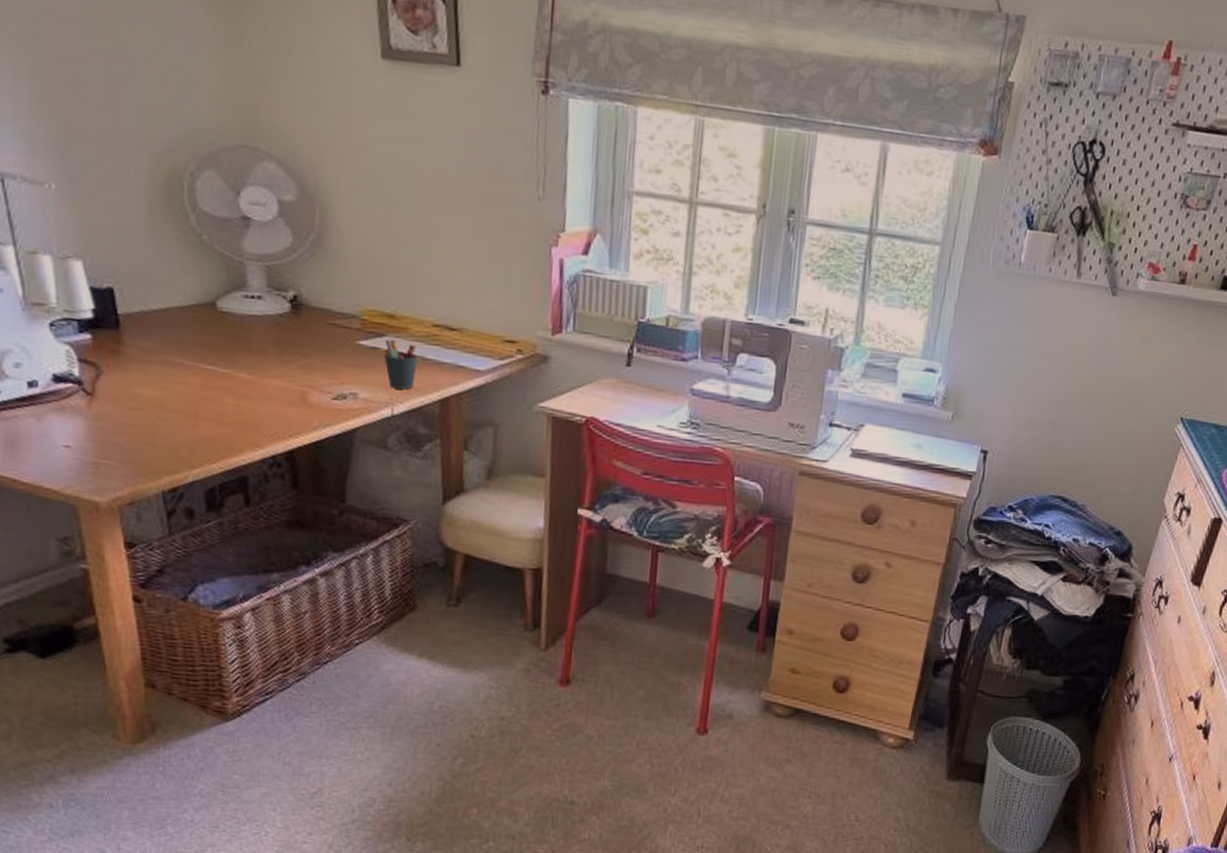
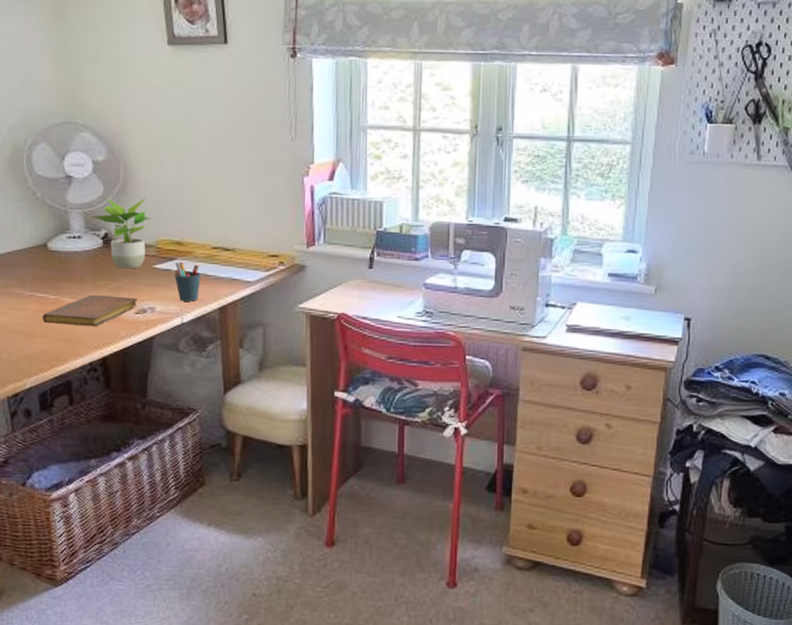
notebook: none [209,371,336,412] -> present [42,294,138,327]
potted plant: none [275,249,356,344] -> present [91,197,152,269]

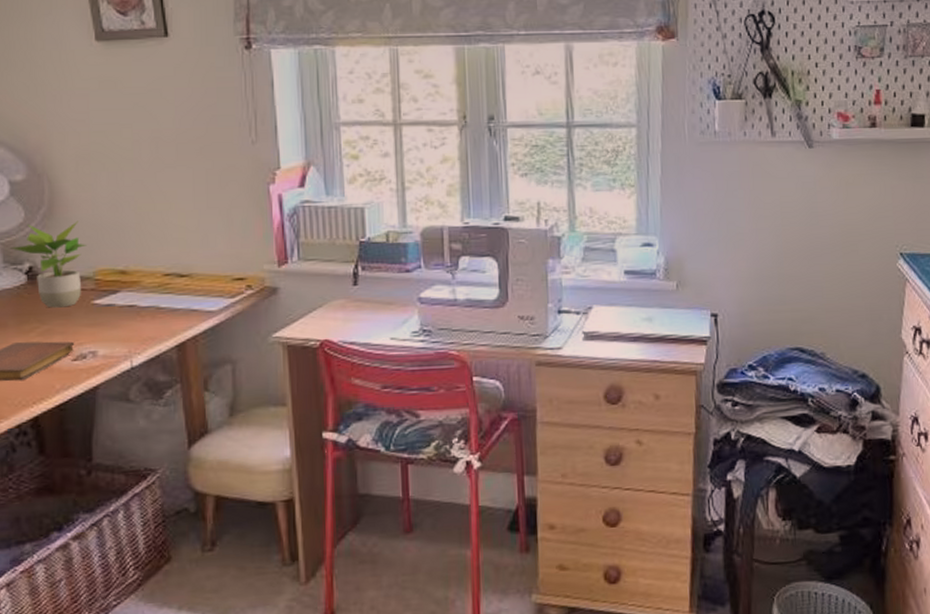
pen holder: present [175,262,201,302] -> none [119,294,152,341]

